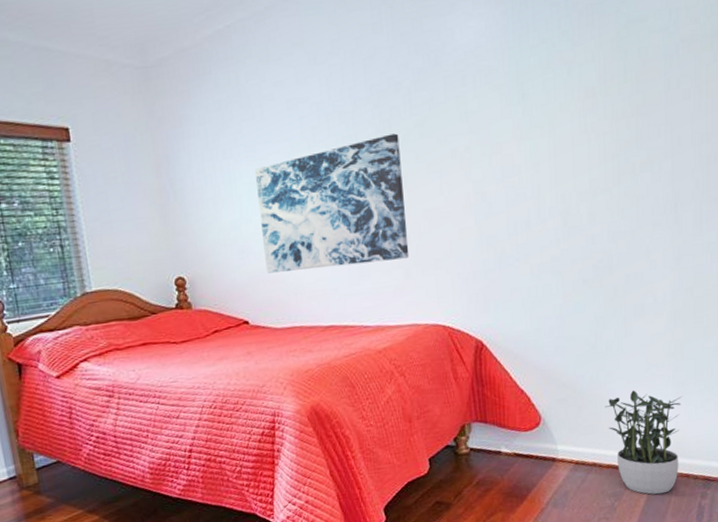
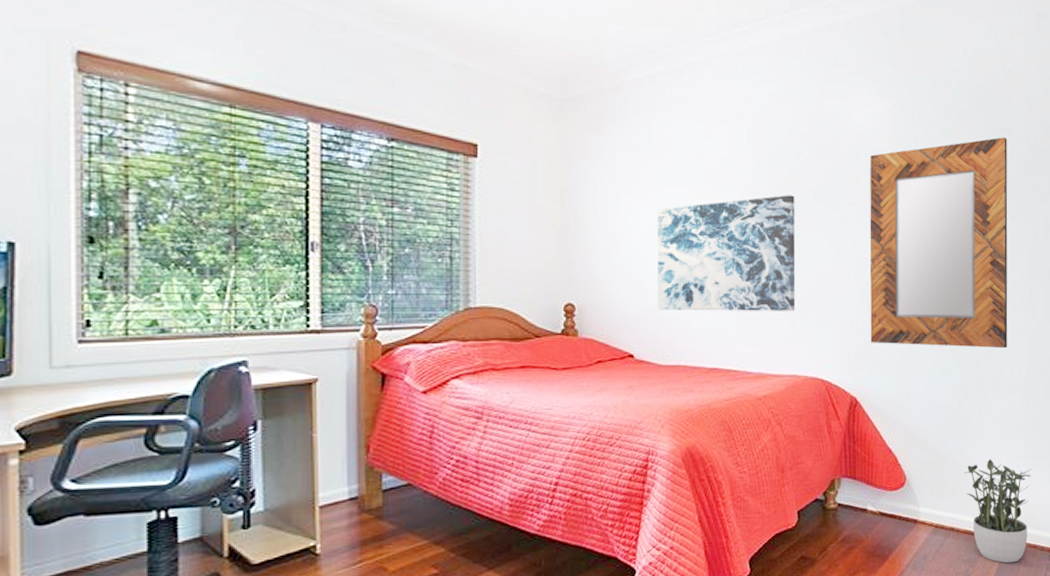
home mirror: none [479,29,649,282] -> present [870,137,1008,349]

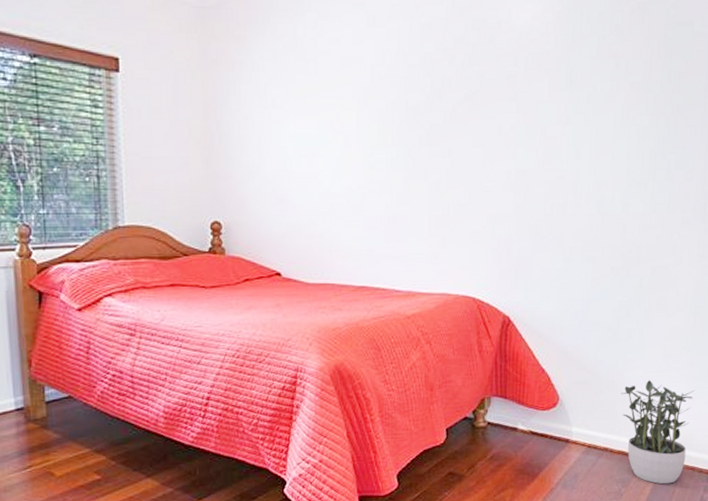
wall art: present [658,195,796,311] -> none [304,103,448,228]
home mirror: present [870,137,1008,349] -> none [525,32,688,266]

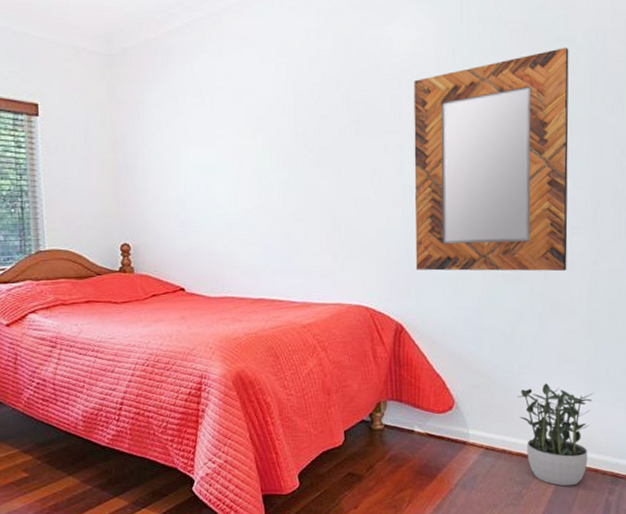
home mirror: none [525,32,688,266] -> present [414,47,569,272]

